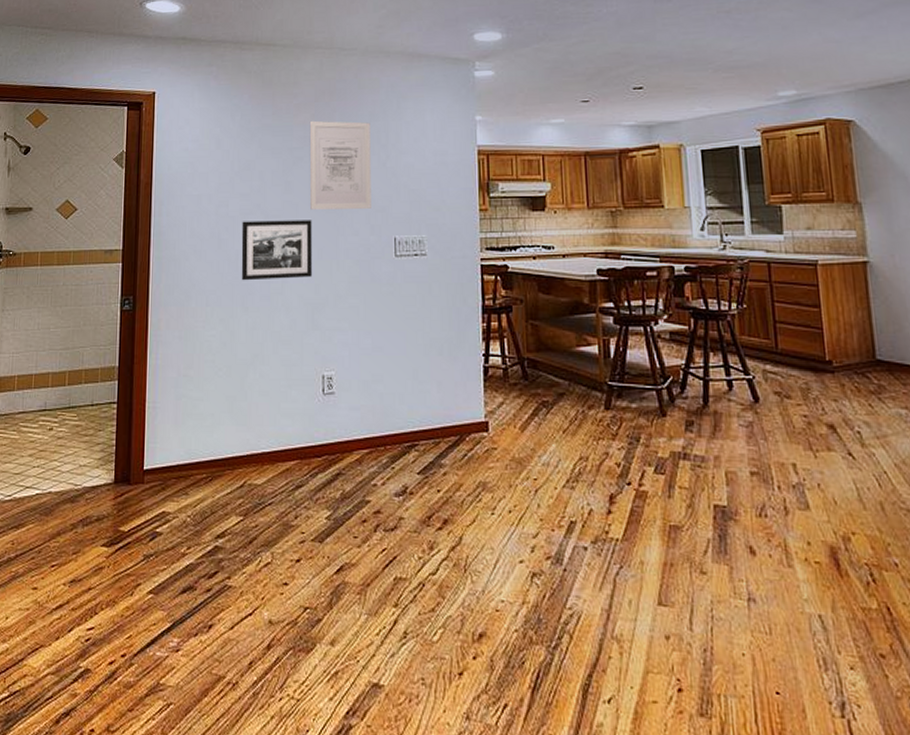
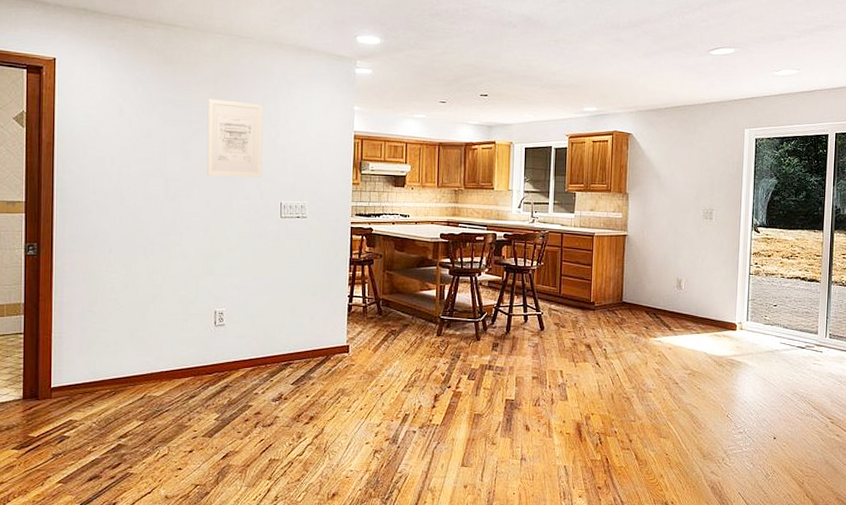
picture frame: present [241,220,312,281] -> none [142,182,208,233]

